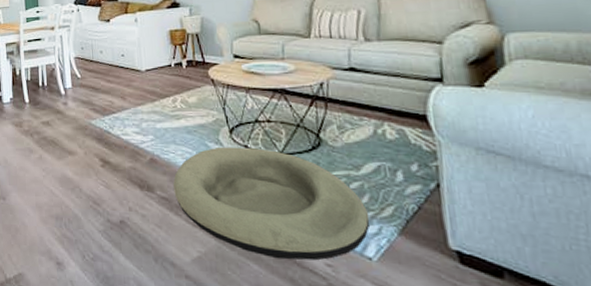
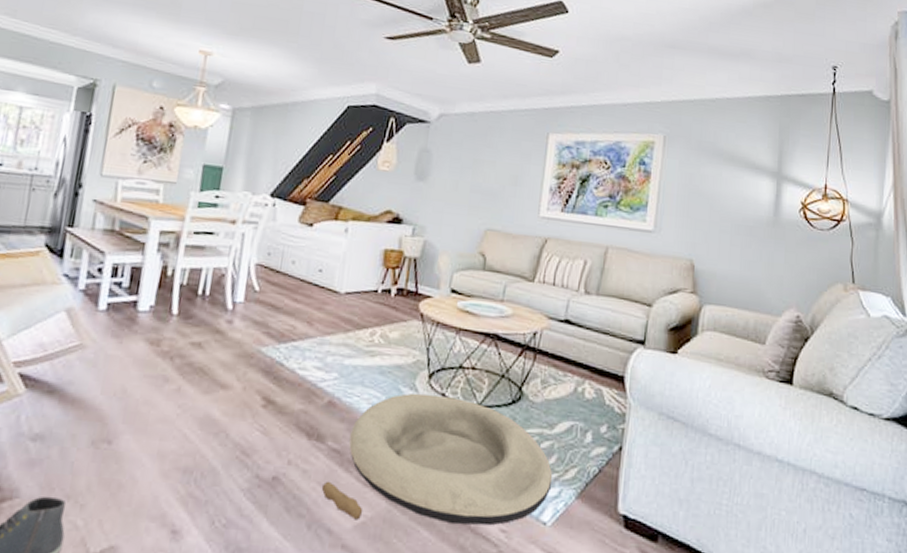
dog toy: none [159,223,197,255] -> present [321,481,363,520]

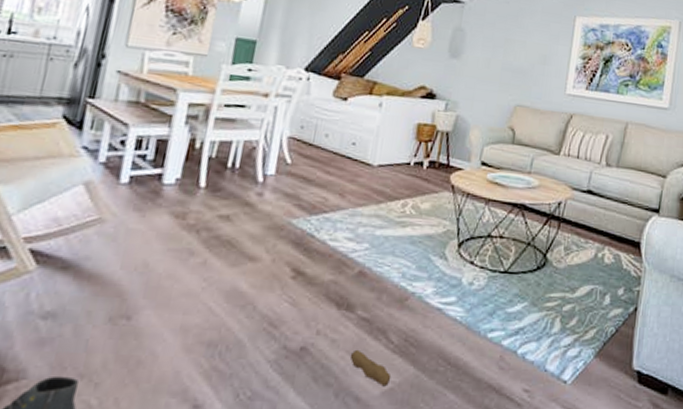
dog bed: present [349,392,553,526] -> none [378,261,574,387]

